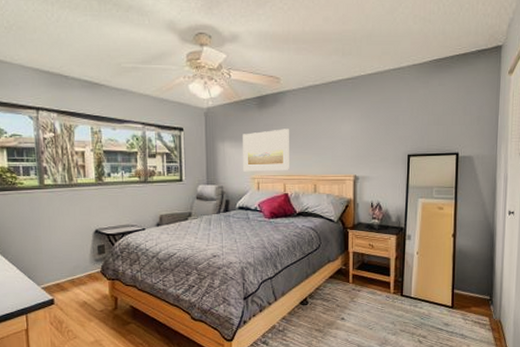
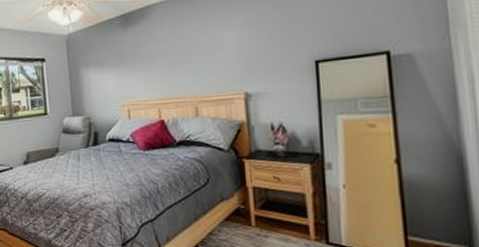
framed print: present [243,129,289,172] -> none [107,46,164,99]

